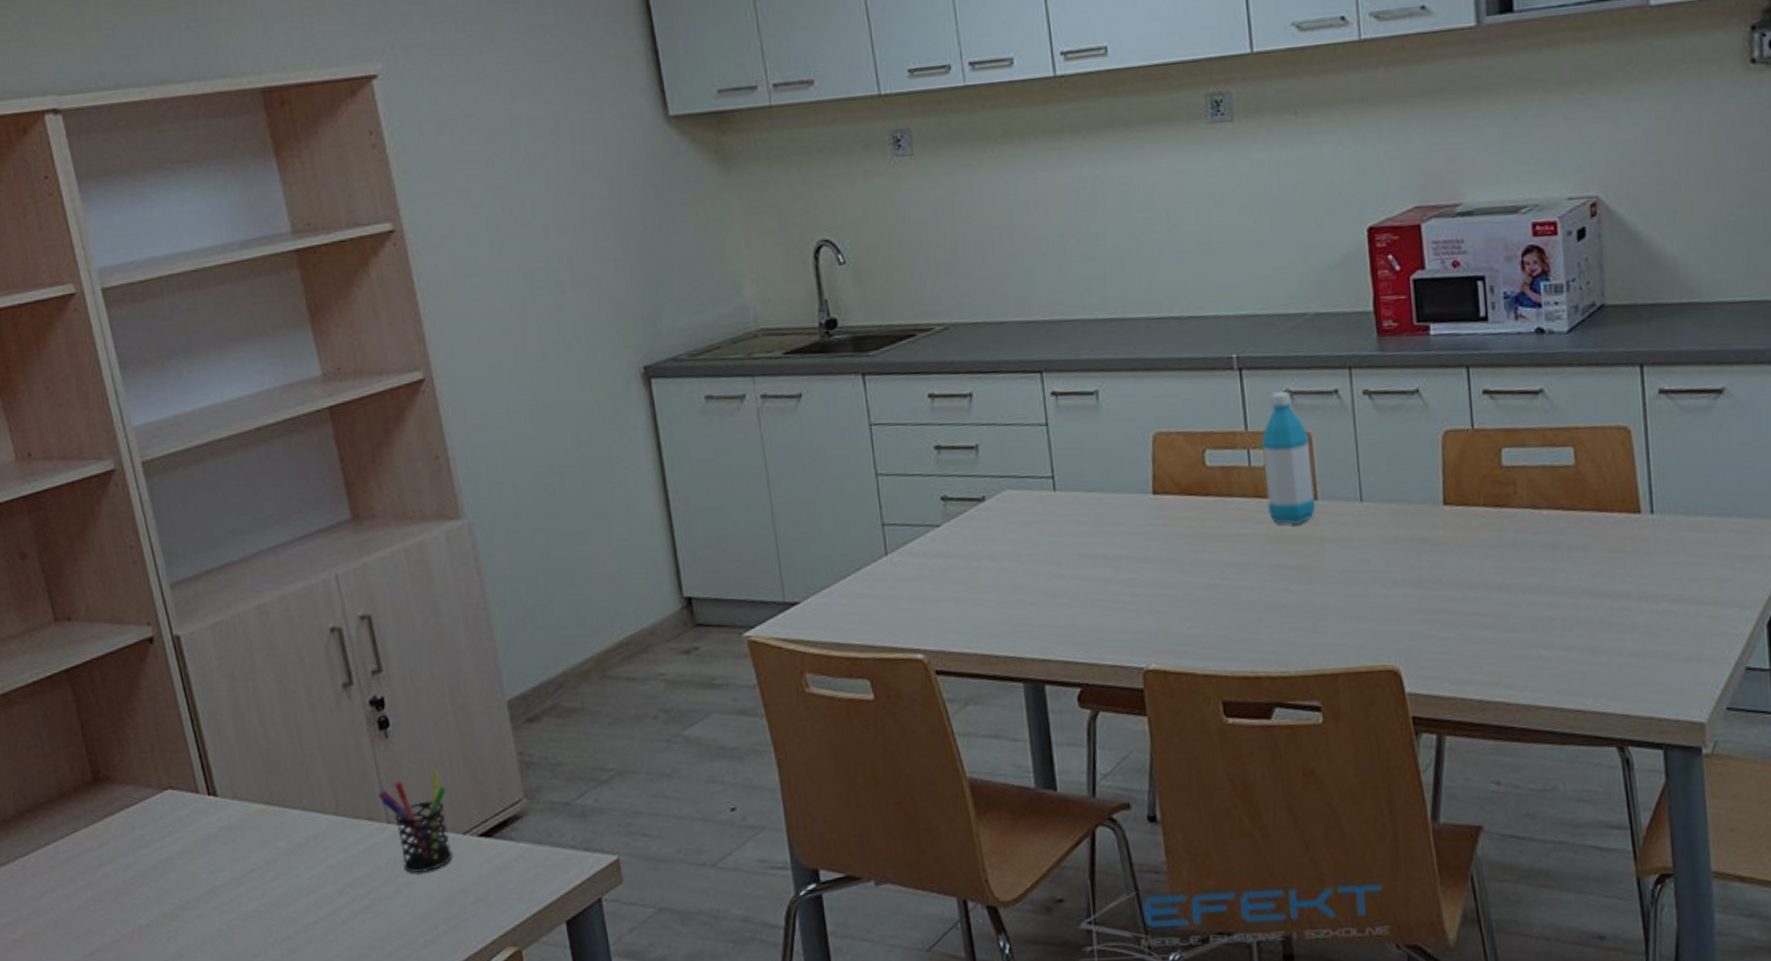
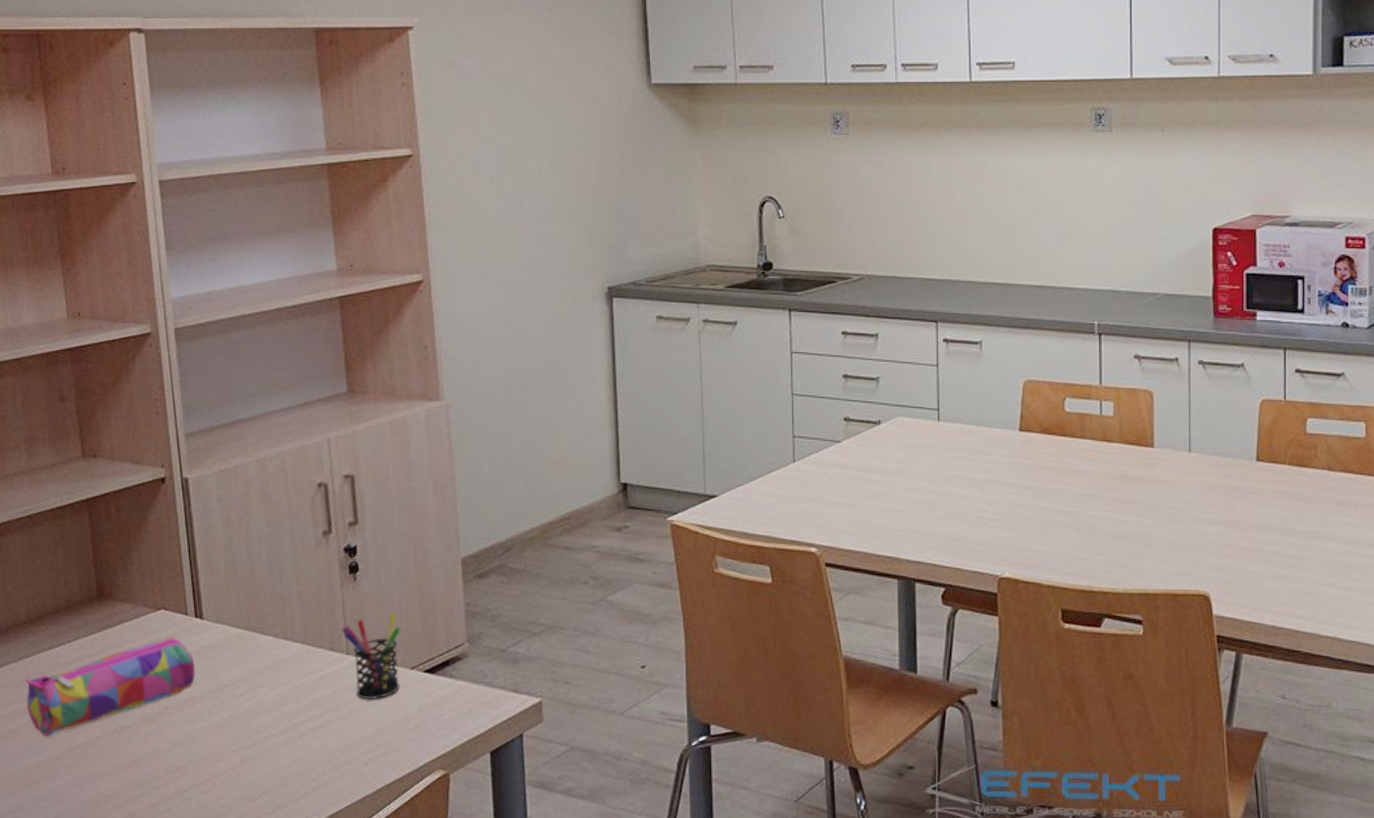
pencil case: none [24,818,217,945] -> present [25,636,195,737]
water bottle: present [1261,391,1317,525] -> none [1112,355,1153,466]

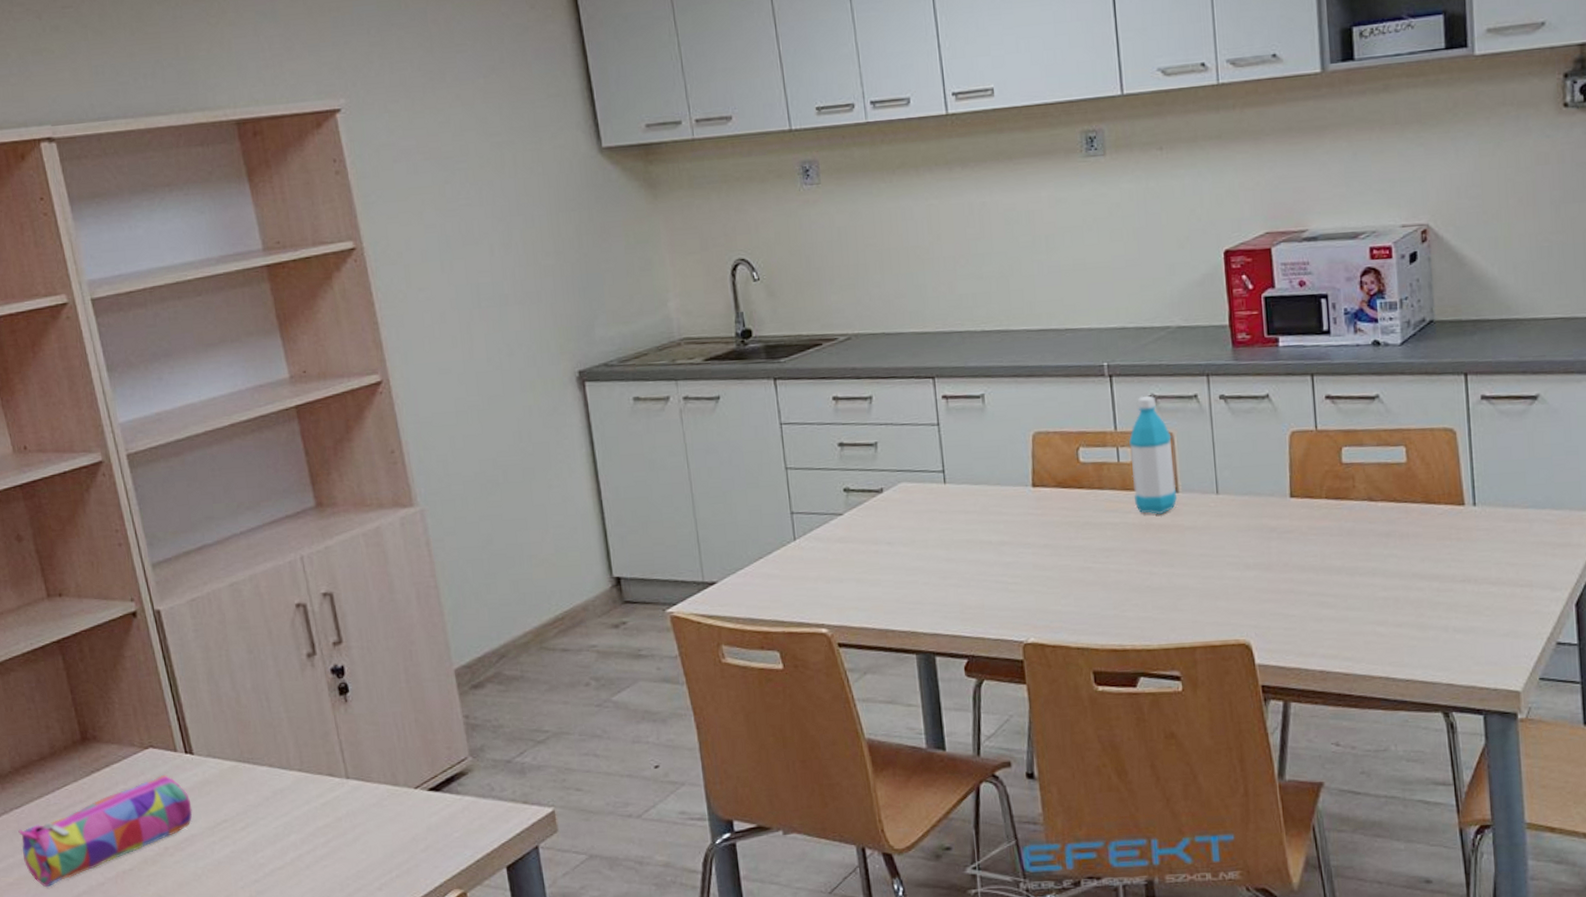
pen holder: present [341,612,401,700] -> none [338,731,405,824]
water bottle: none [1112,355,1153,466] -> present [1129,396,1178,514]

